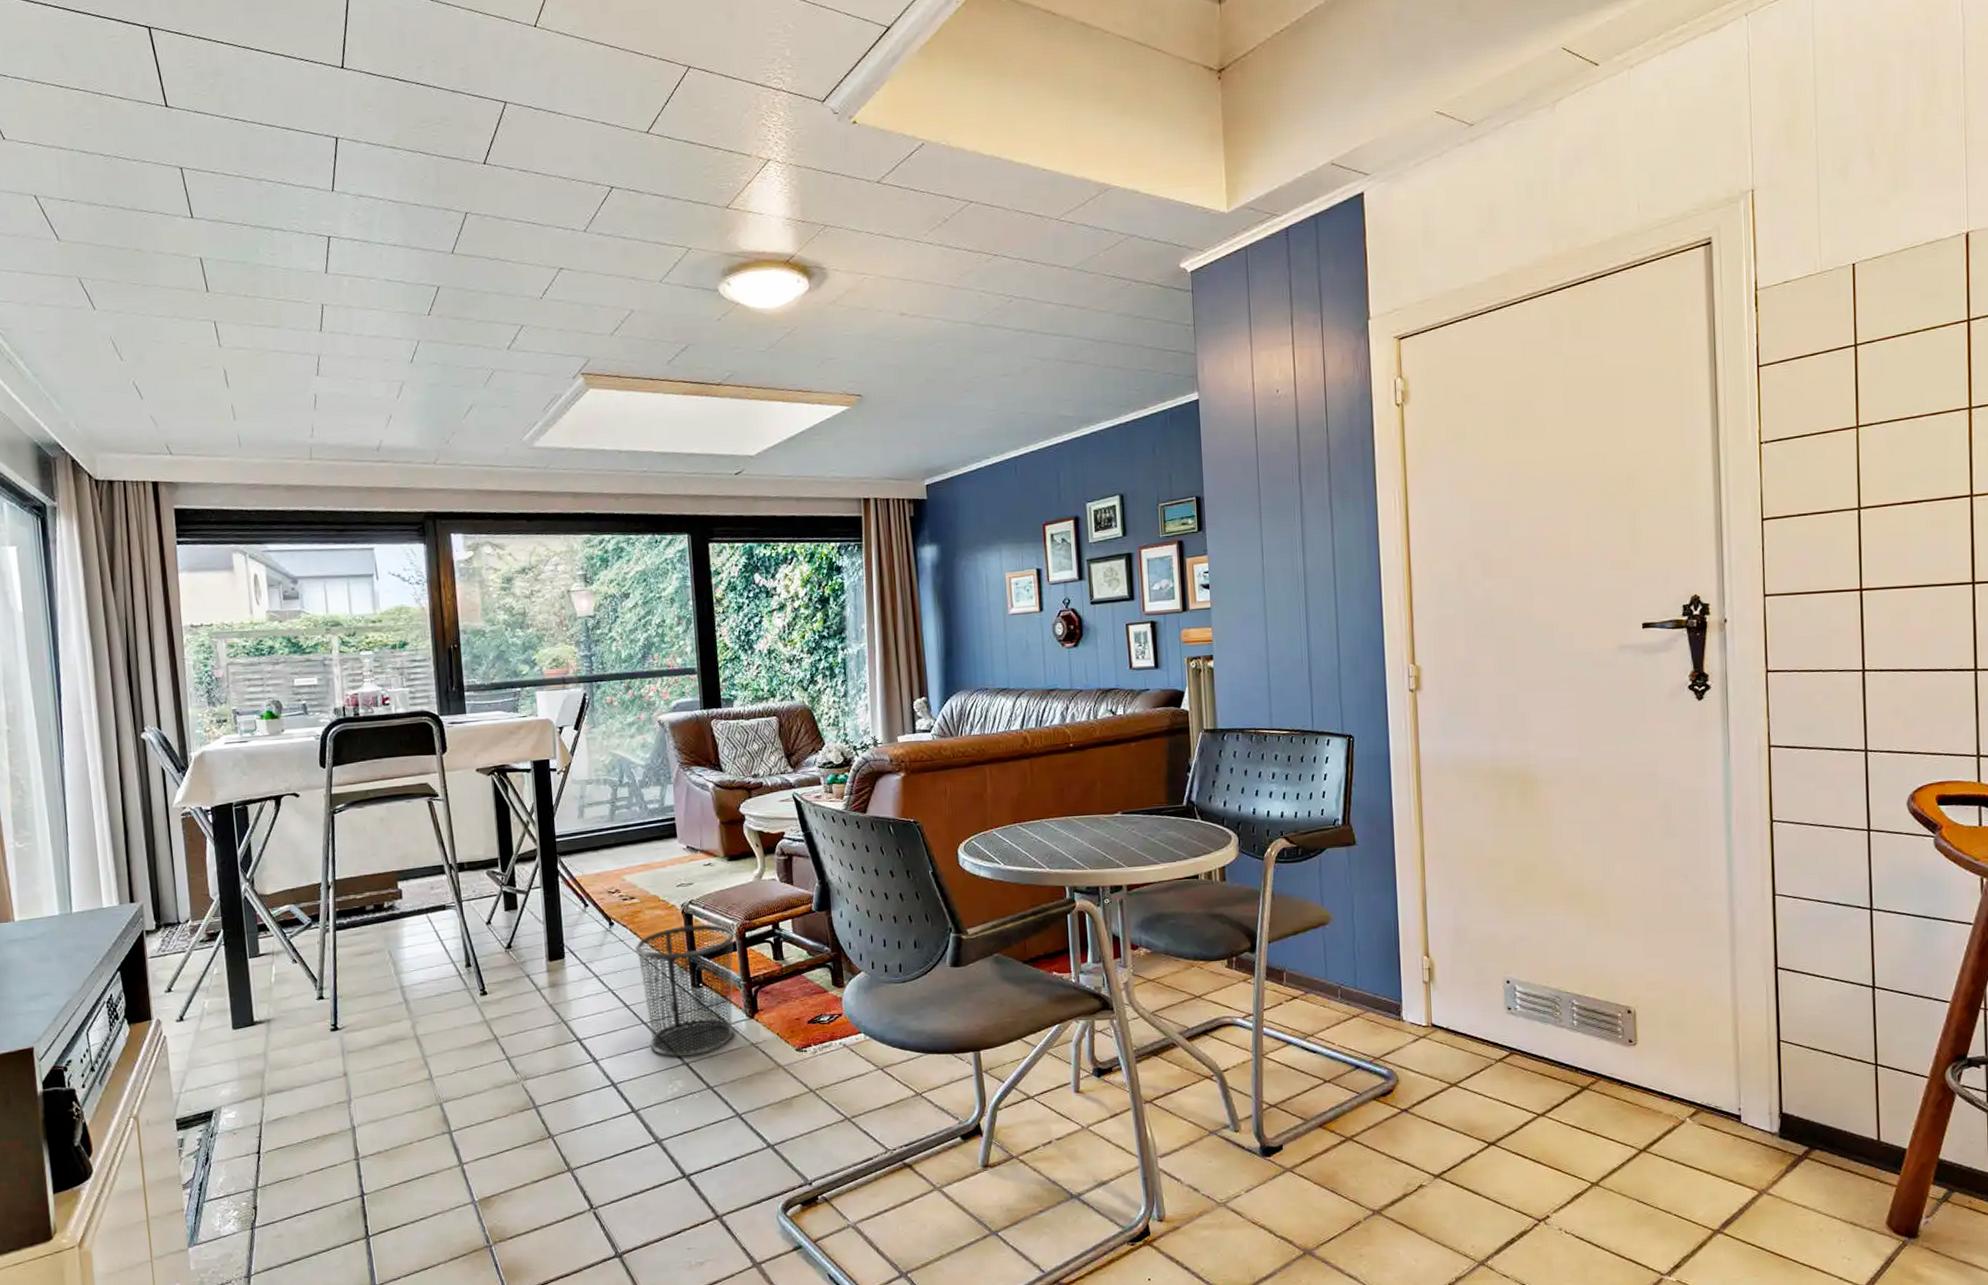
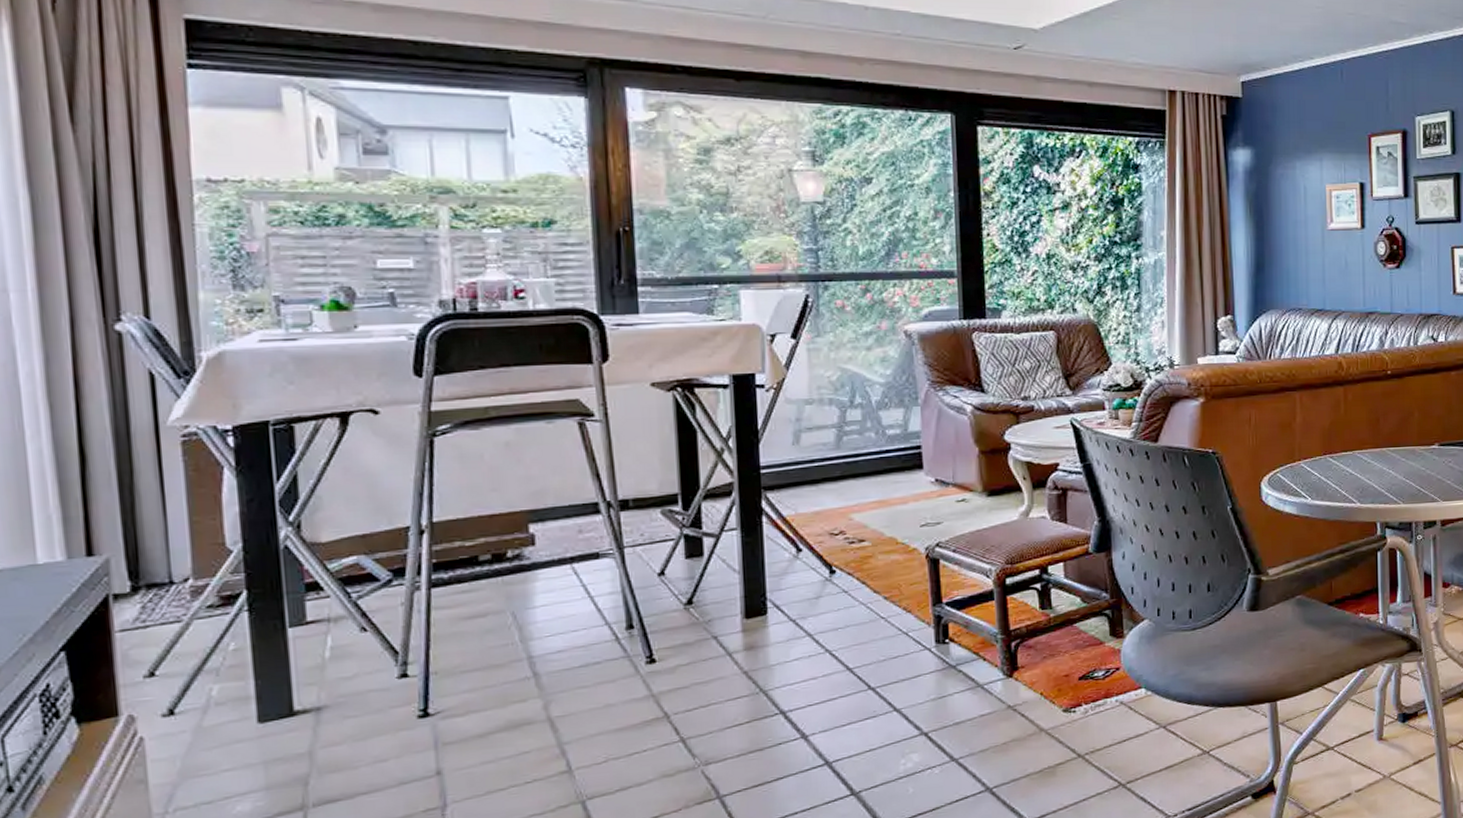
waste bin: present [635,924,735,1057] -> none [863,570,993,727]

